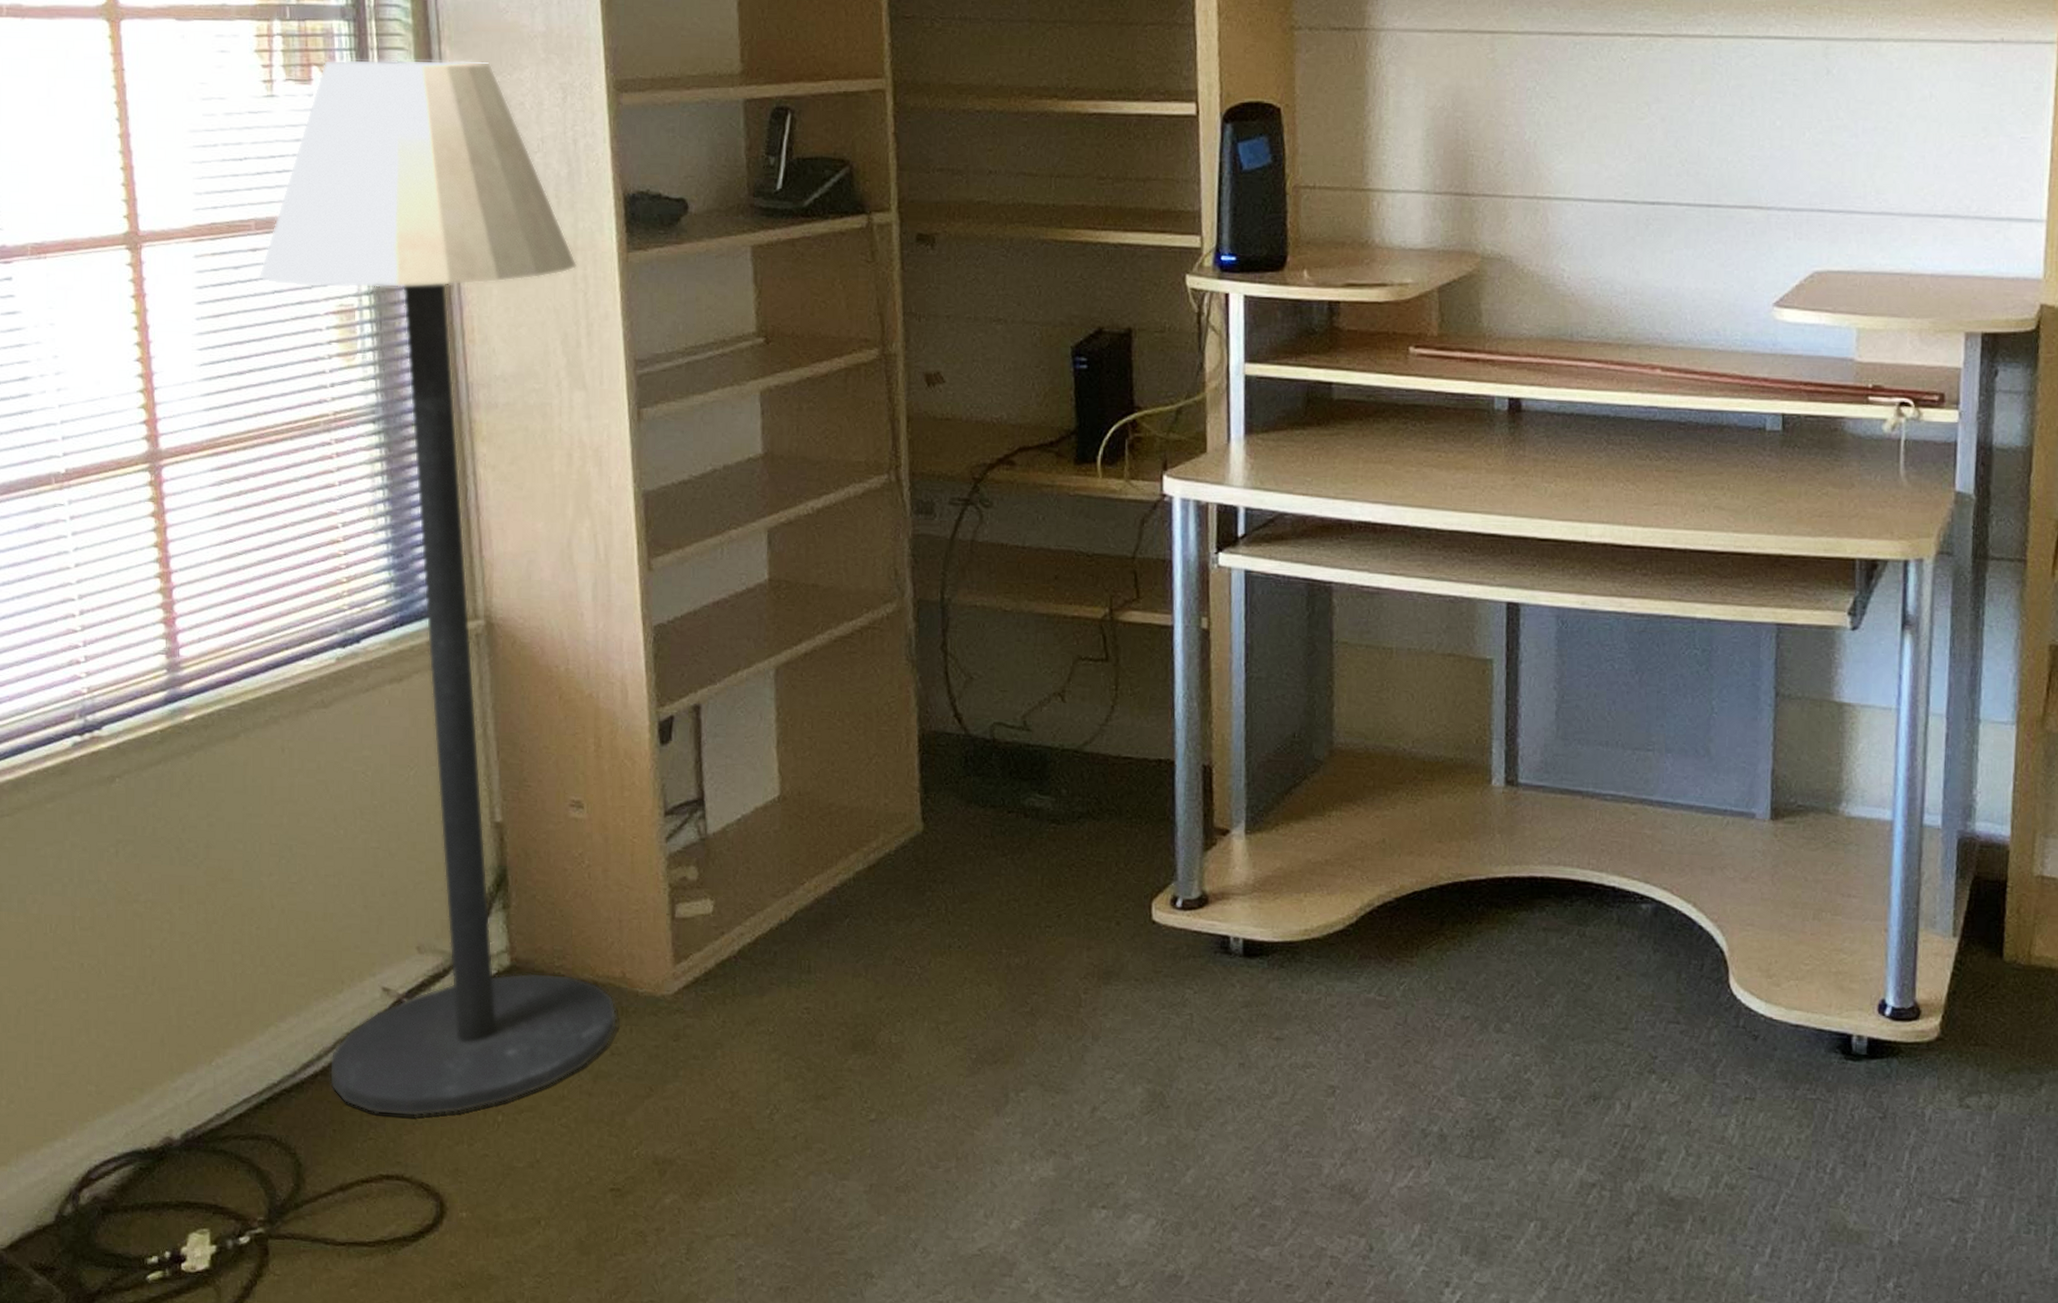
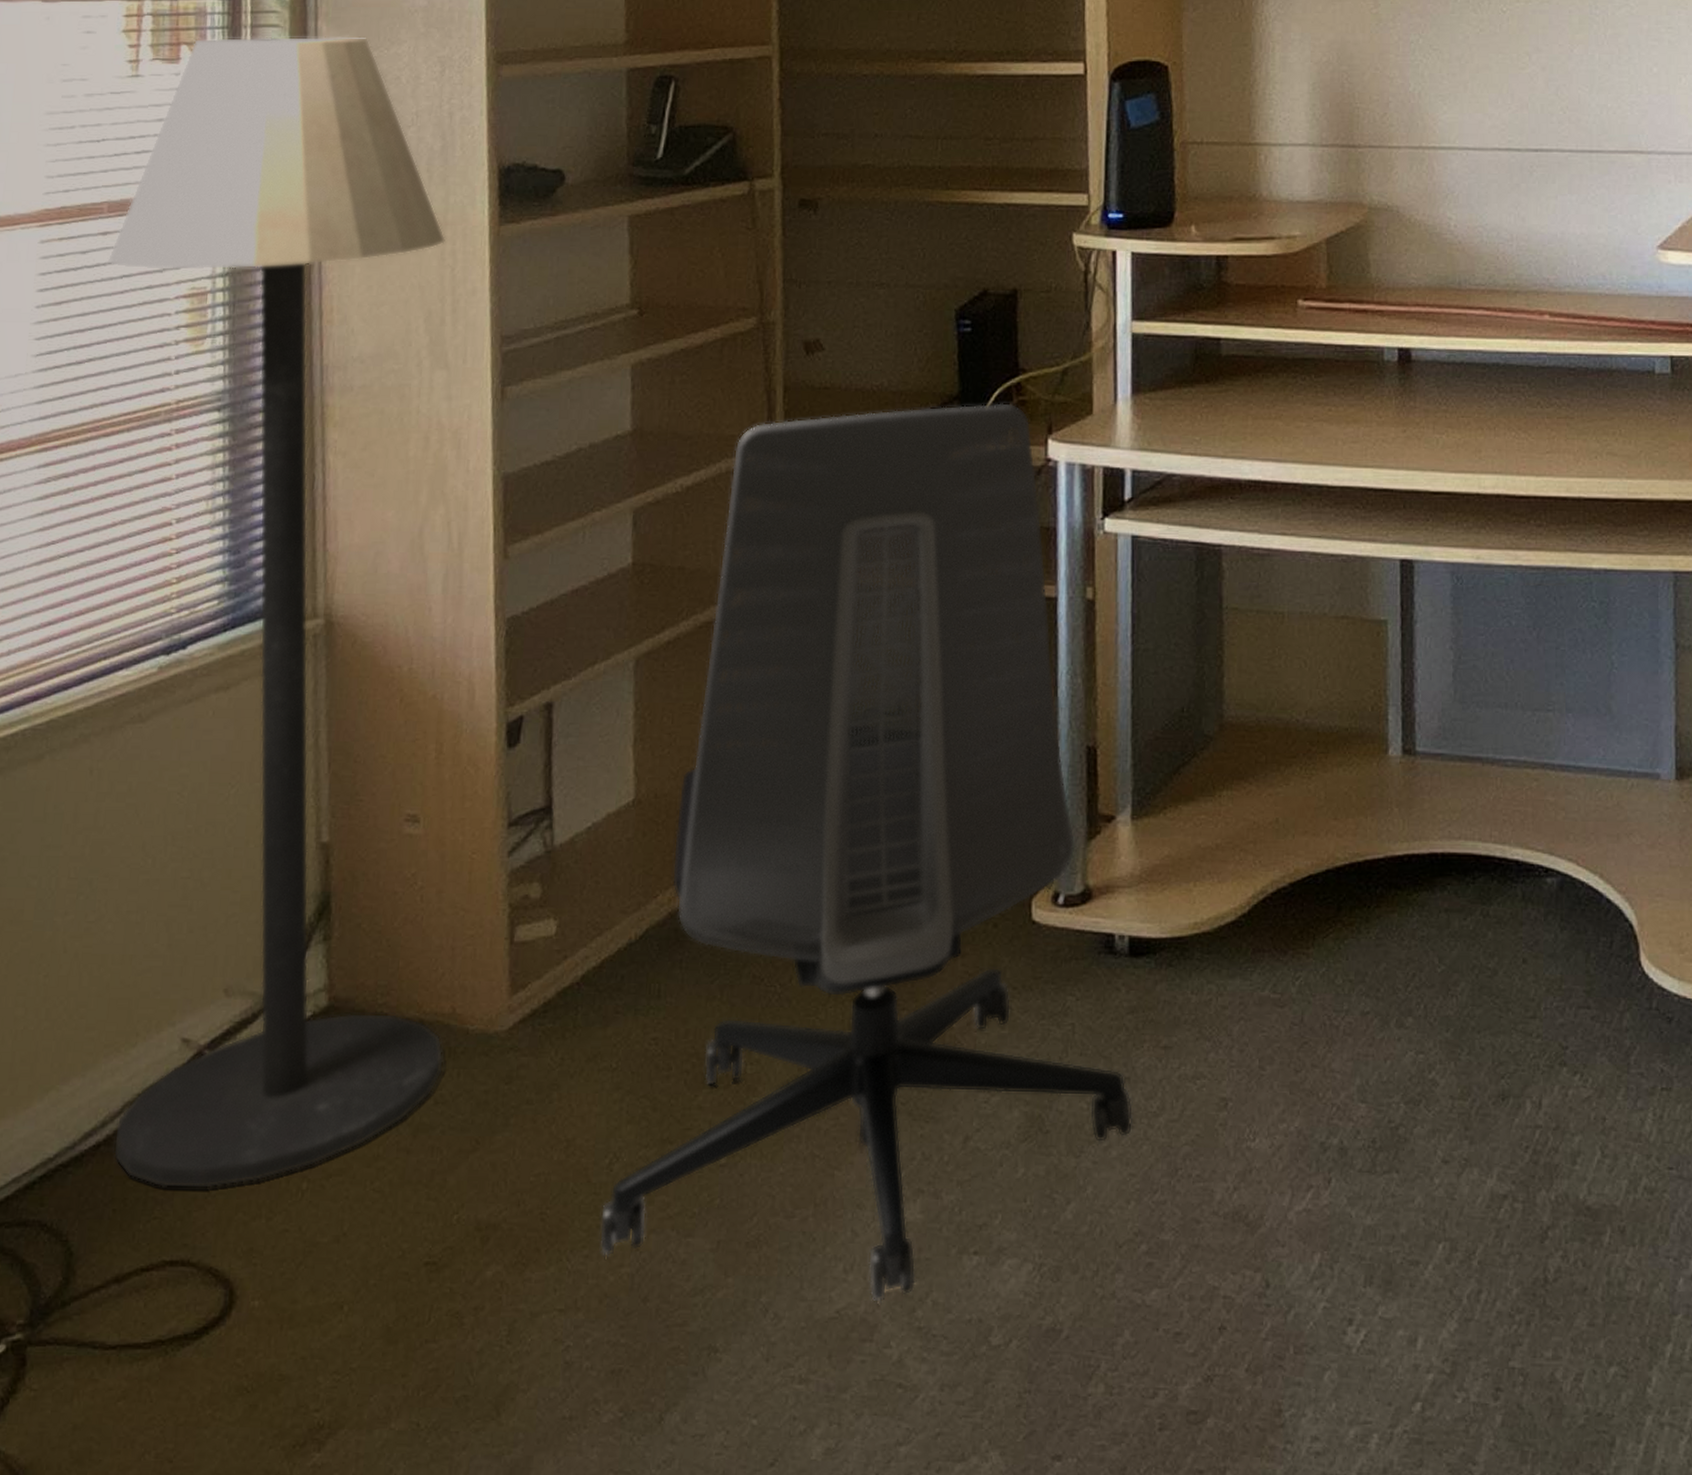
office chair: none [764,439,1248,1244] -> present [599,403,1134,1302]

